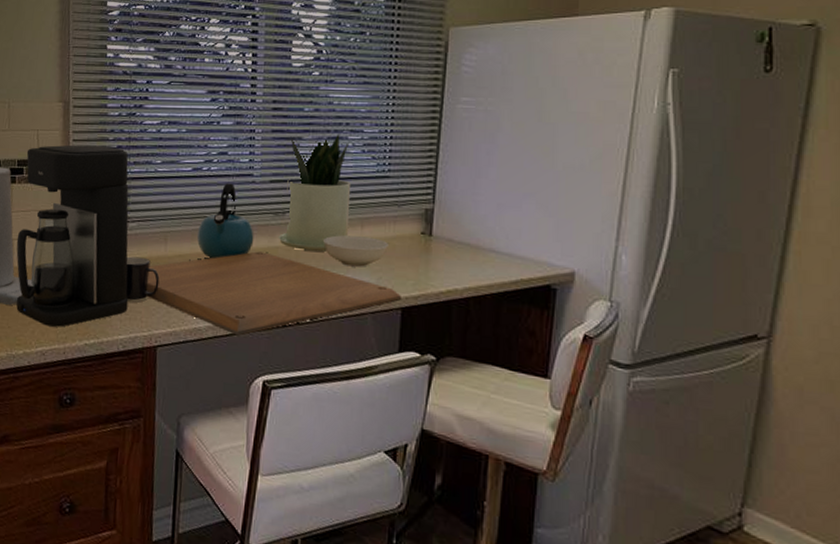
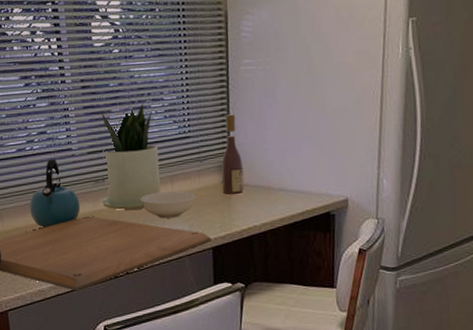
wine bottle: none [420,157,449,250] -> present [221,114,245,196]

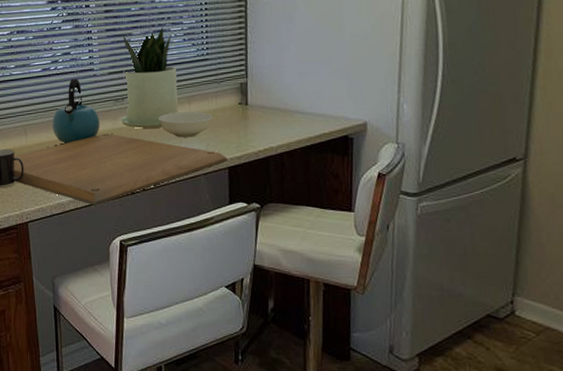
wine bottle: present [221,114,245,196] -> none [238,38,262,117]

